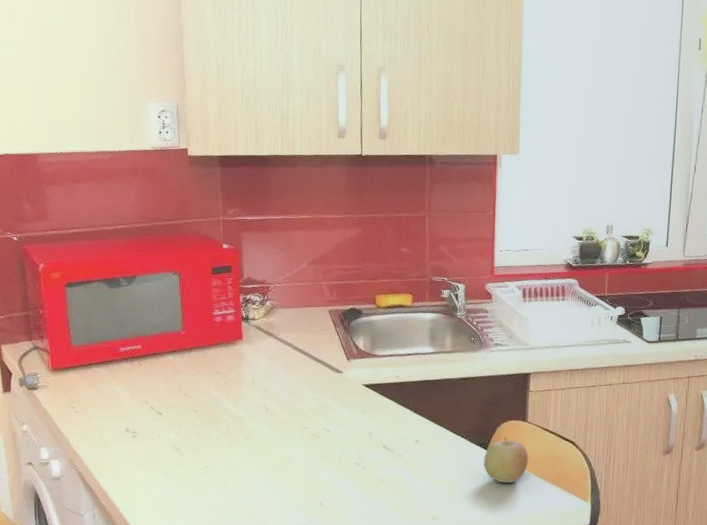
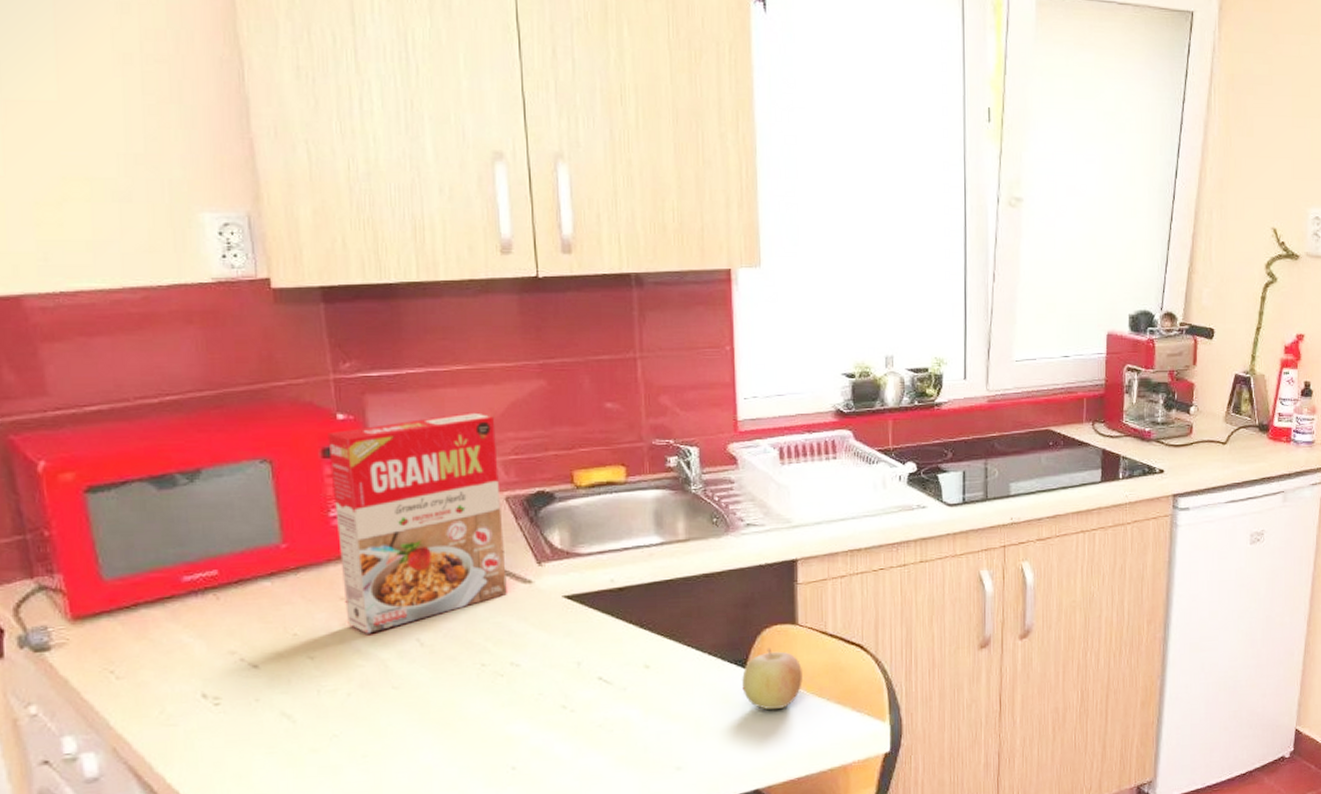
cereal box: none [216,249,326,399] -> present [327,412,507,634]

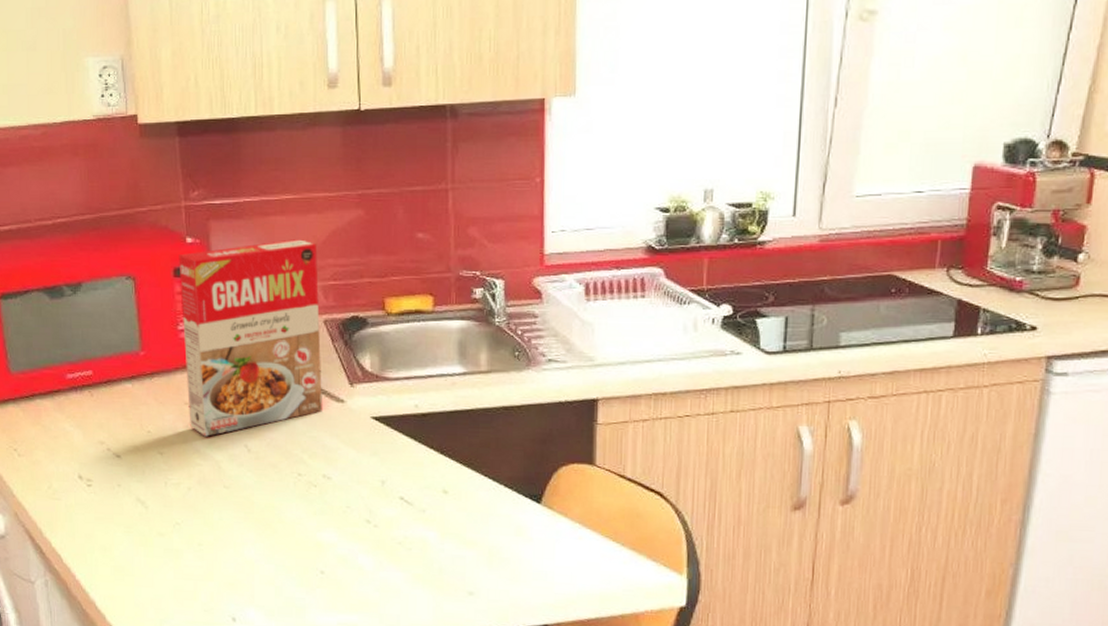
fruit: present [741,647,802,709] -> none [535,486,598,548]

